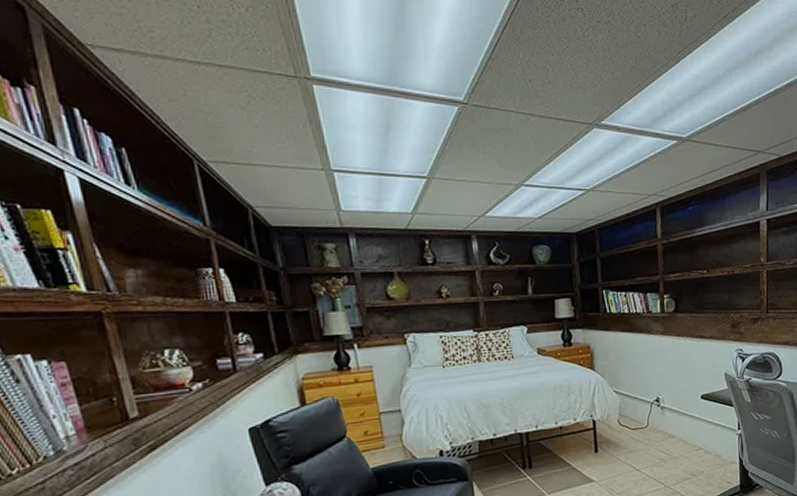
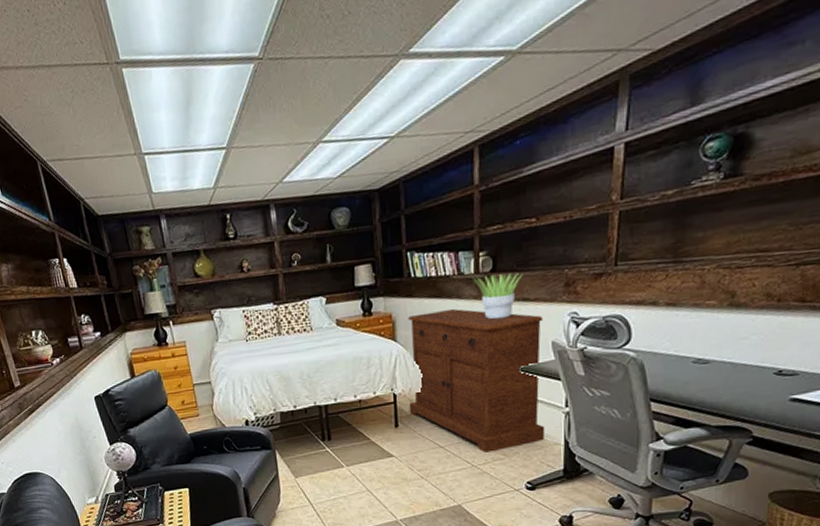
sideboard: none [605,343,724,473] -> present [408,309,545,453]
potted plant: none [659,314,700,353] -> present [473,272,523,320]

